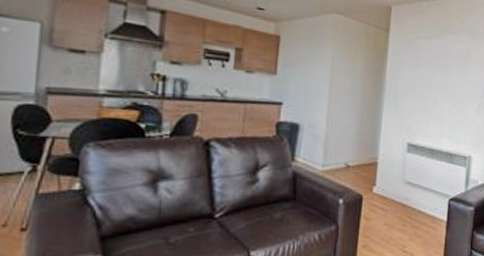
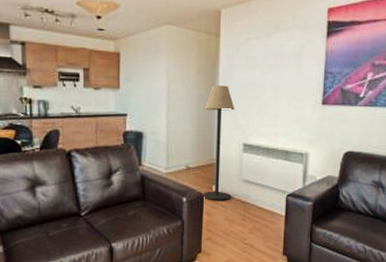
floor lamp: none [361,80,401,203] -> present [203,85,235,200]

